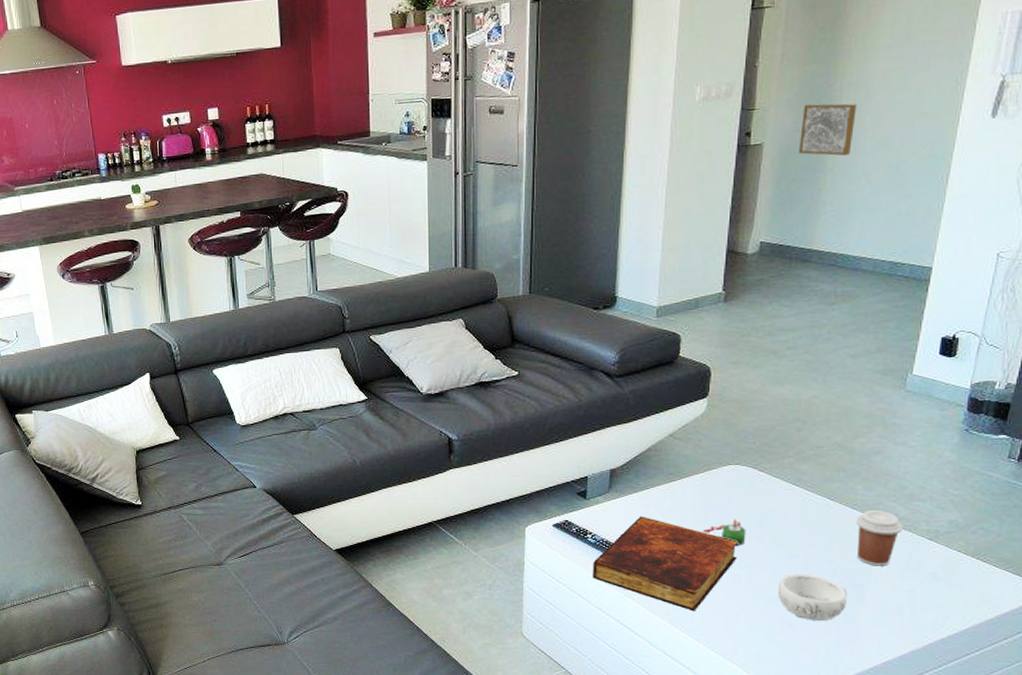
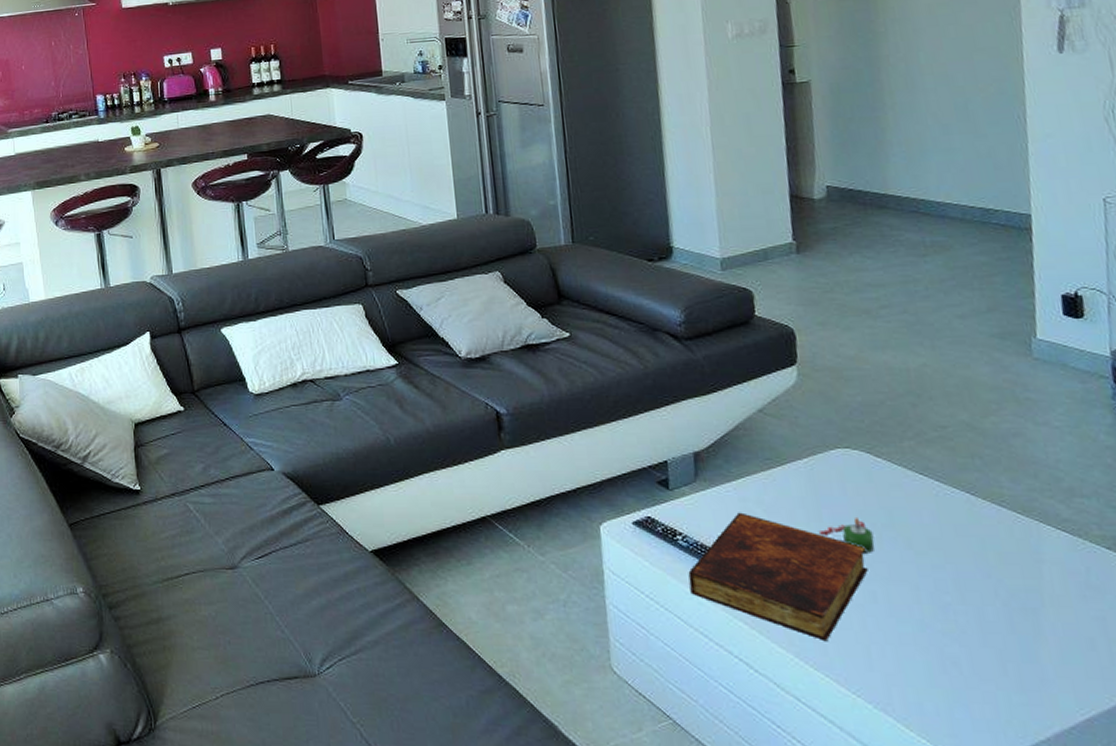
decorative bowl: present [777,574,847,621] -> none [927,592,1021,658]
wall art: present [798,103,857,156] -> none [847,39,909,94]
coffee cup: present [856,510,903,566] -> none [1008,509,1070,584]

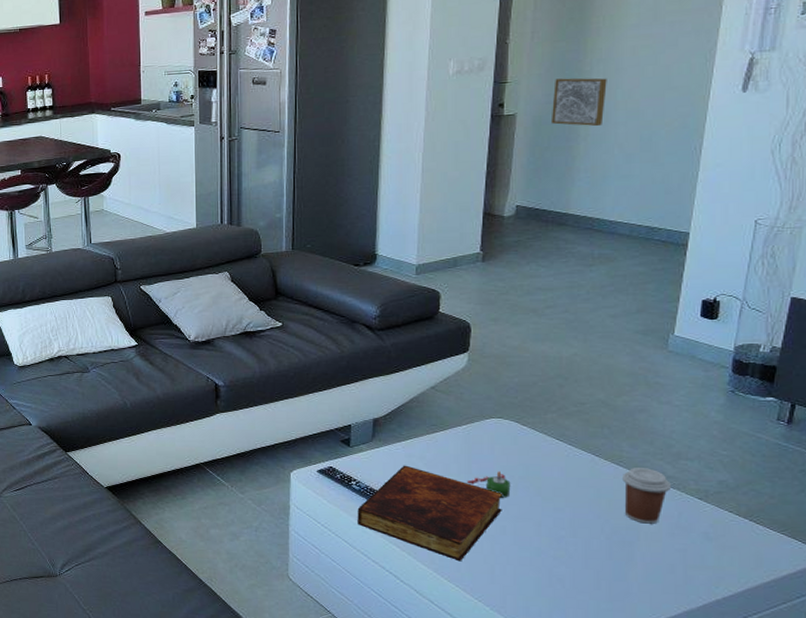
wall art: none [847,39,909,94] -> present [550,77,607,127]
coffee cup: none [1008,509,1070,584] -> present [622,468,671,524]

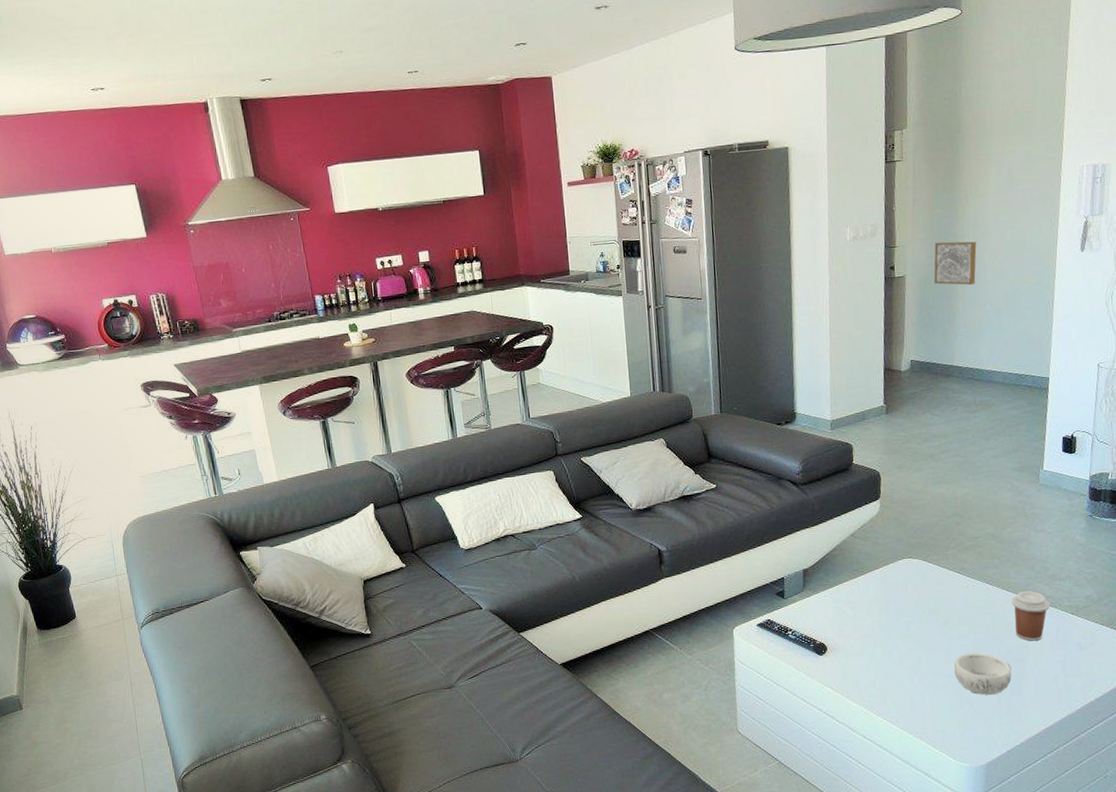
book: present [357,465,503,562] -> none [795,610,918,696]
candle: present [468,470,511,498] -> none [887,606,923,632]
decorative bowl: none [544,528,616,577] -> present [954,652,1012,695]

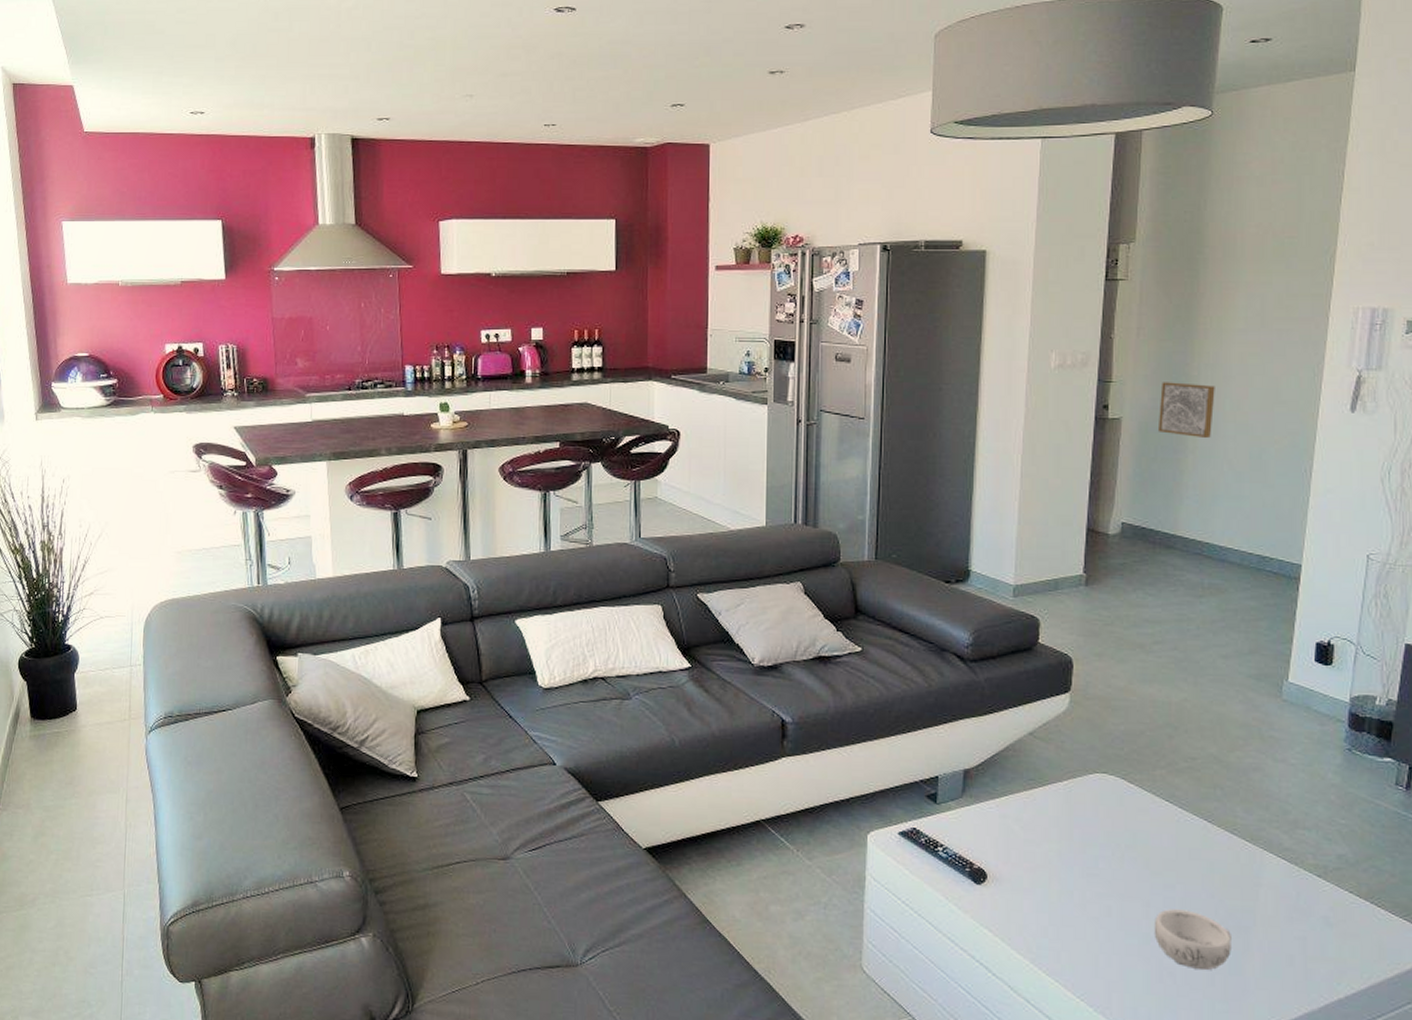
coffee cup: present [1012,591,1050,641] -> none [1237,837,1288,906]

